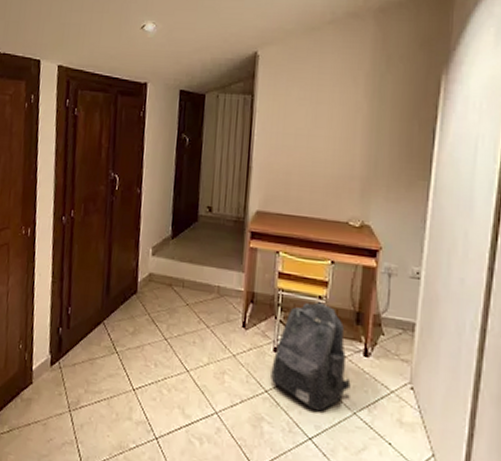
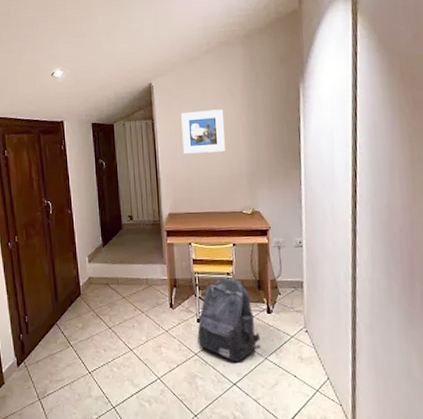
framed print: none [285,91,341,146] -> present [181,109,225,154]

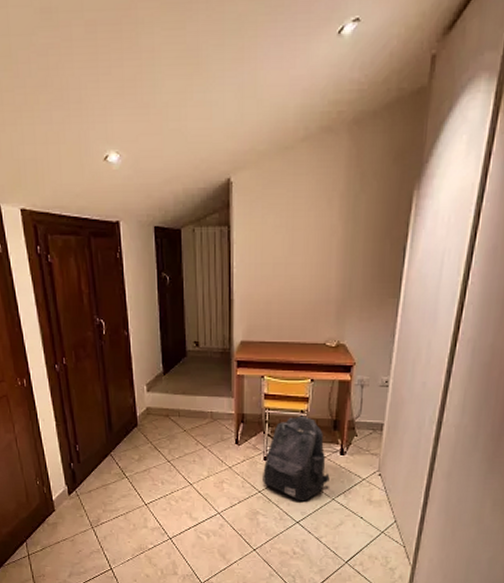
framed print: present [181,109,225,154] -> none [263,218,317,272]

